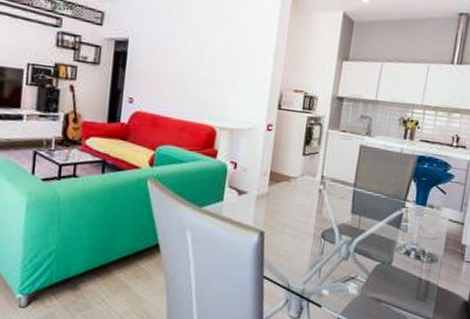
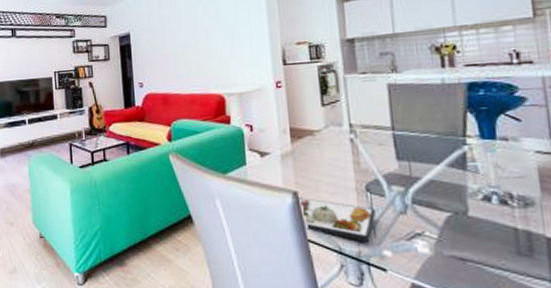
dinner plate: none [263,238,324,282] -> present [298,198,376,242]

